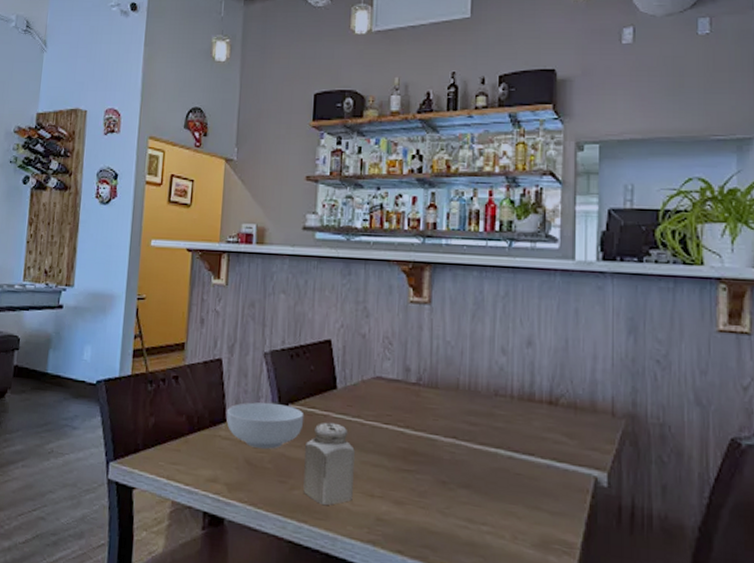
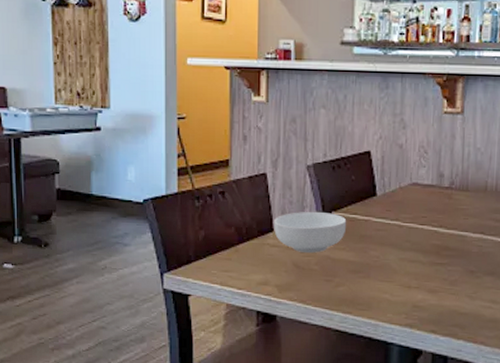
salt shaker: present [303,422,355,506] -> none [347,226,393,298]

